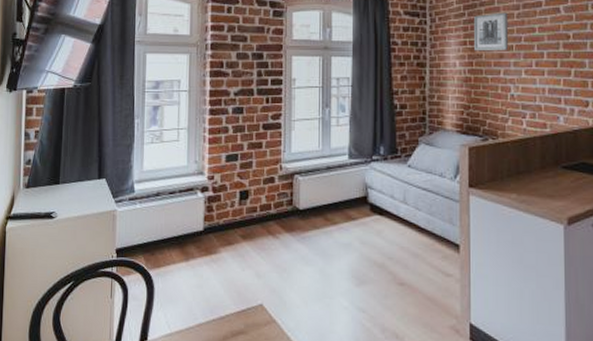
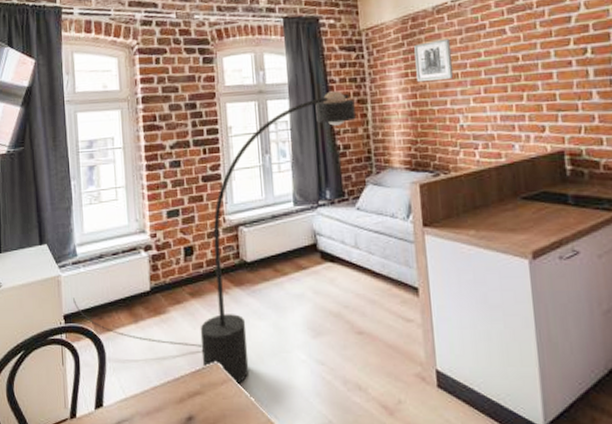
floor lamp: none [127,53,414,327] -> present [73,91,356,385]

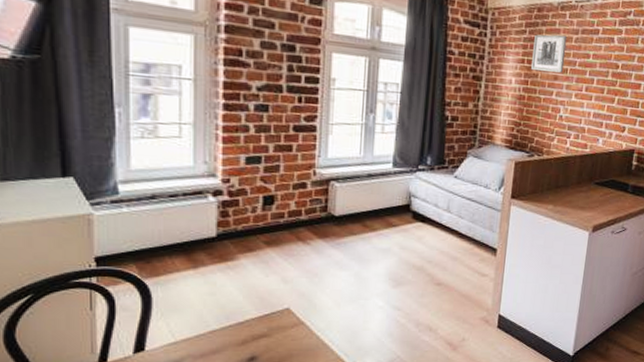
floor lamp: present [73,91,356,385] -> none [110,62,470,328]

